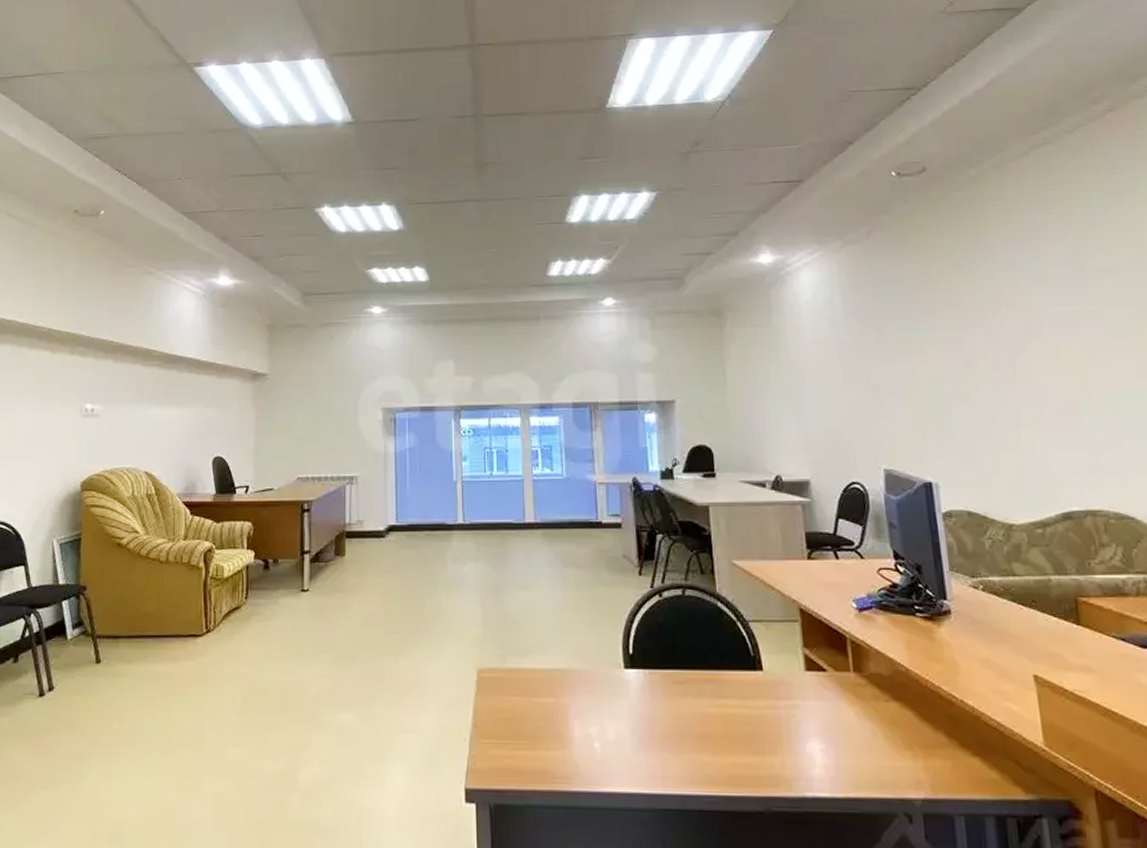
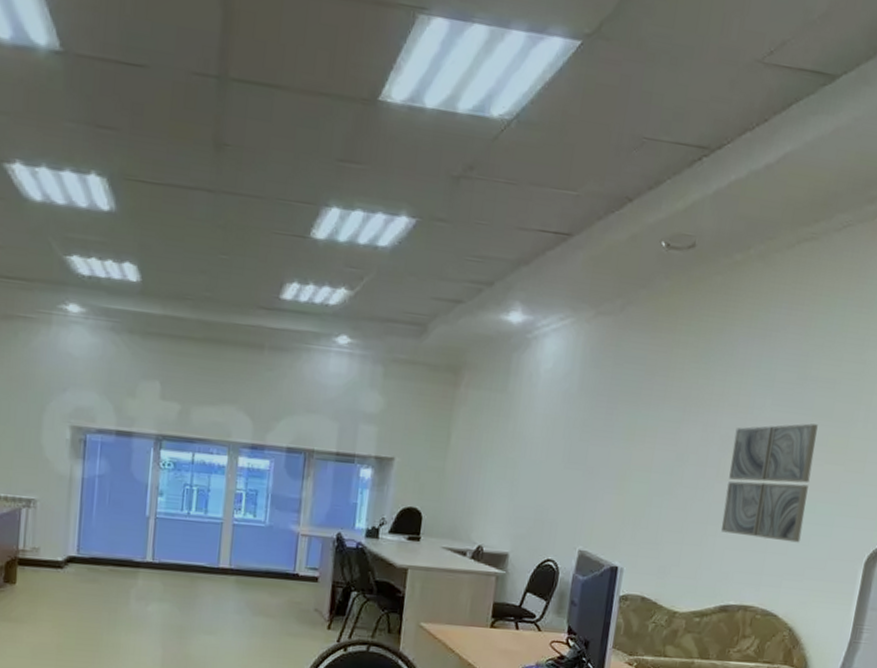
wall art: none [1021,312,1134,436] -> present [721,423,818,543]

